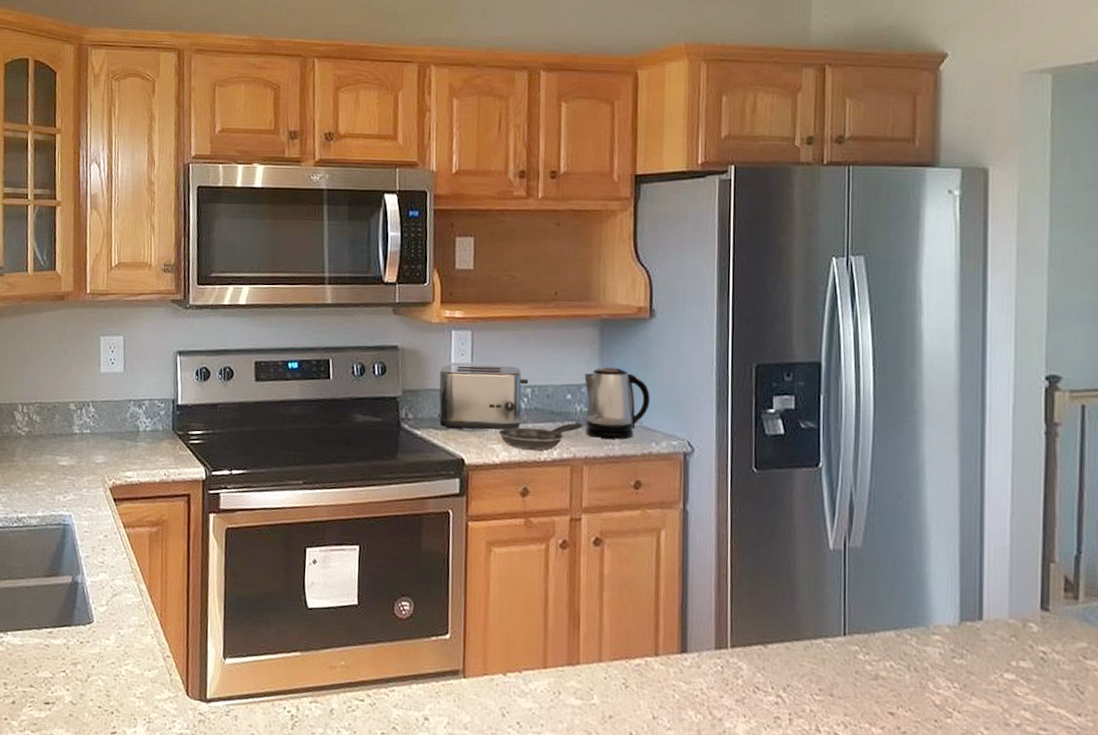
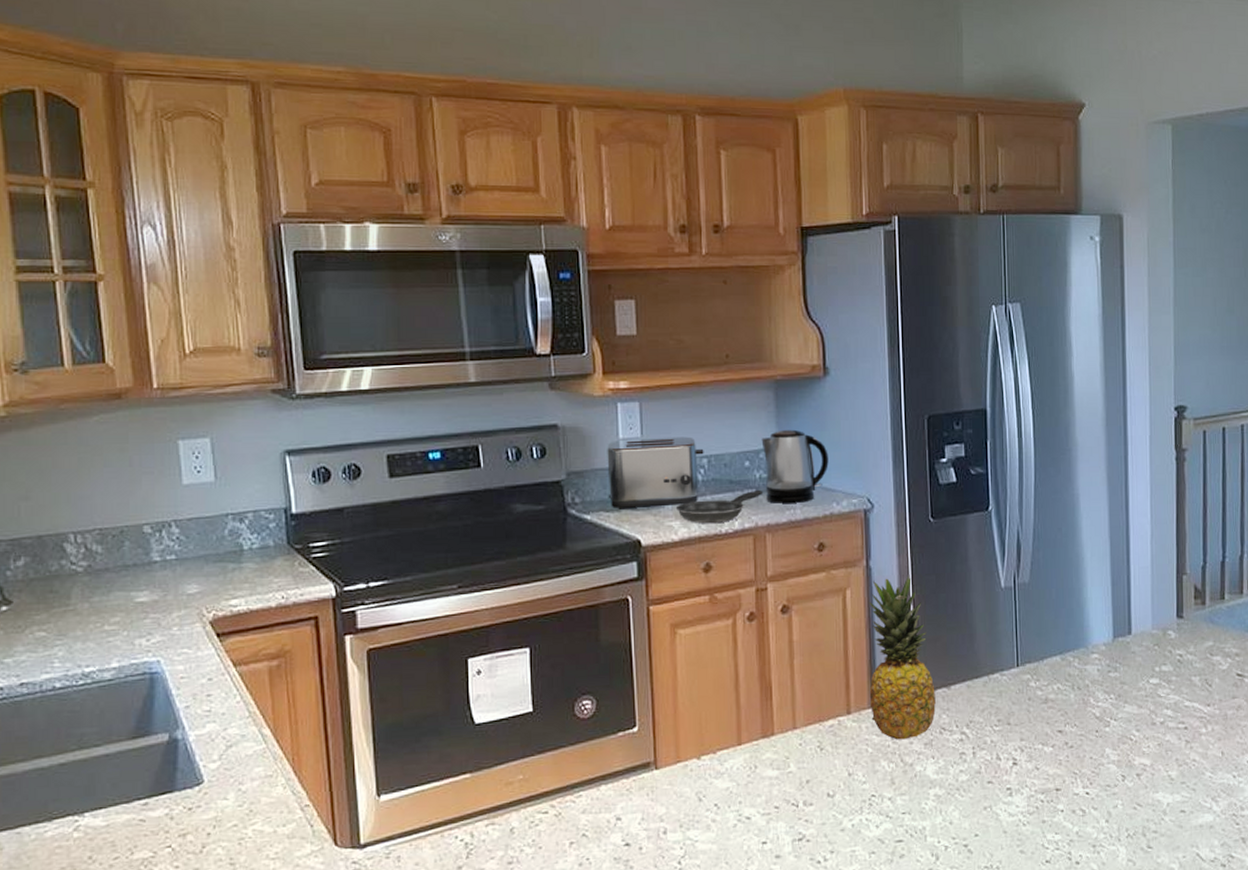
fruit: none [679,524,751,692] -> present [869,576,937,740]

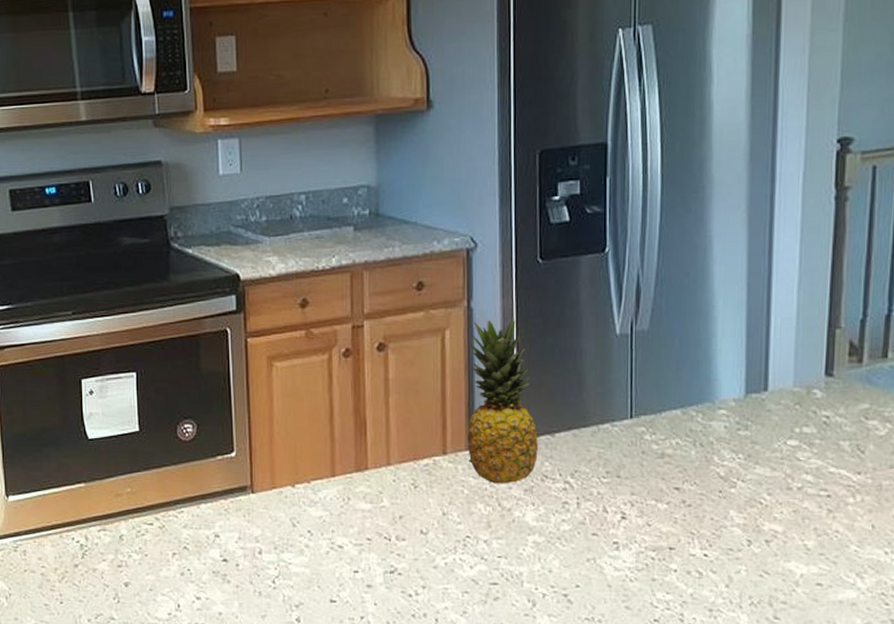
toaster: present [607,436,704,509] -> none [208,173,302,244]
frying pan: present [675,491,762,524] -> none [273,228,360,260]
kettle: present [761,429,829,503] -> none [360,165,430,241]

